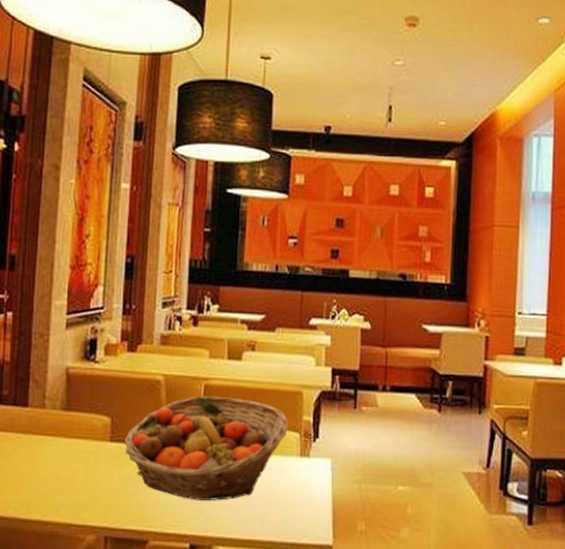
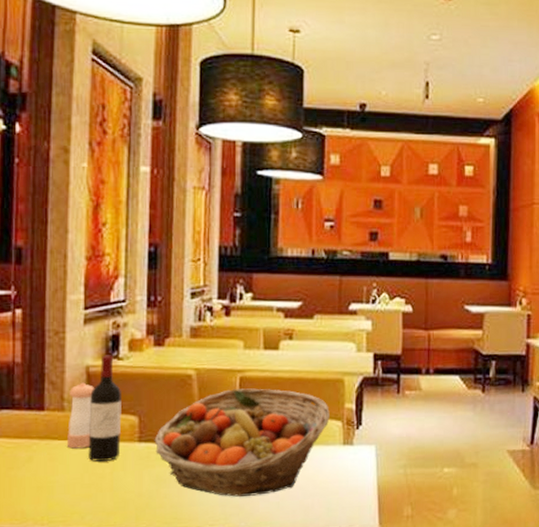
pepper shaker: none [46,382,72,444] -> present [66,382,94,449]
wine bottle: none [65,358,96,458] -> present [88,355,122,462]

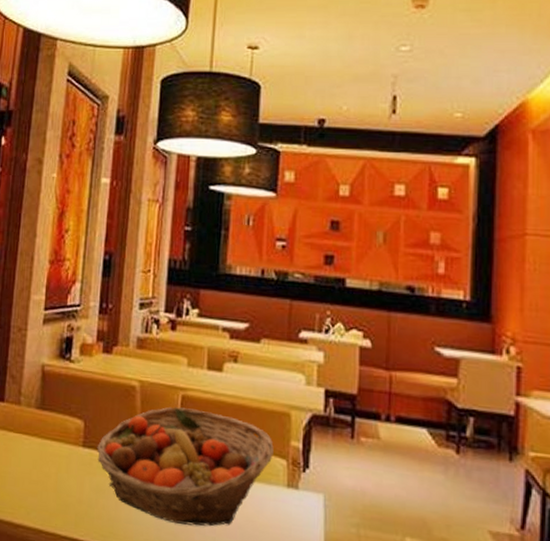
pepper shaker: present [66,382,94,449] -> none [20,379,47,445]
wine bottle: present [88,355,122,462] -> none [37,355,71,461]

